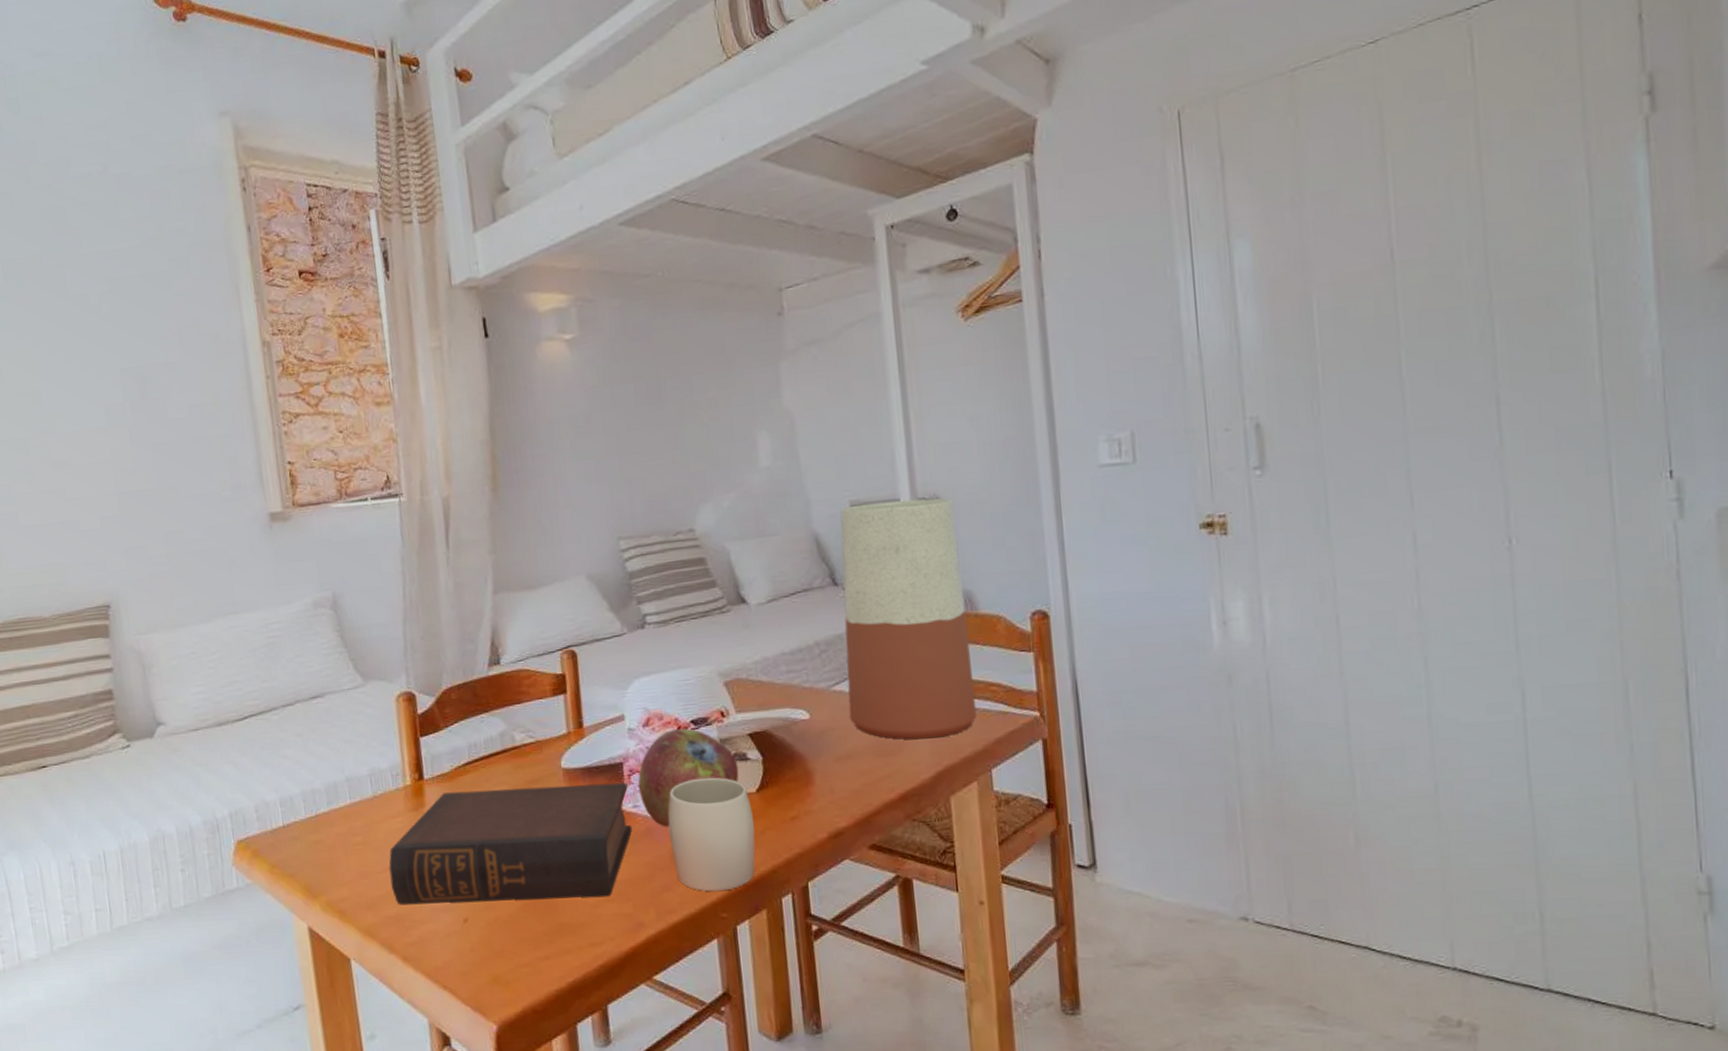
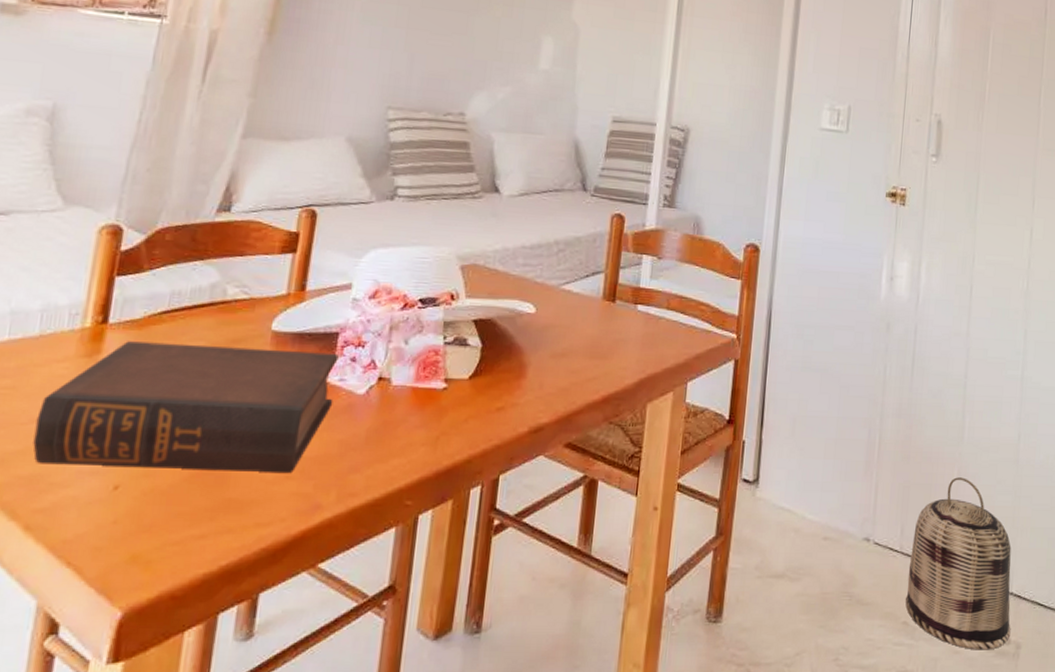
fruit: present [638,728,739,827] -> none [349,306,457,405]
mug: present [667,777,756,892] -> none [368,358,461,478]
vase: present [839,498,977,740] -> none [572,120,700,347]
basket: none [1305,840,1461,1035] -> present [905,477,1011,650]

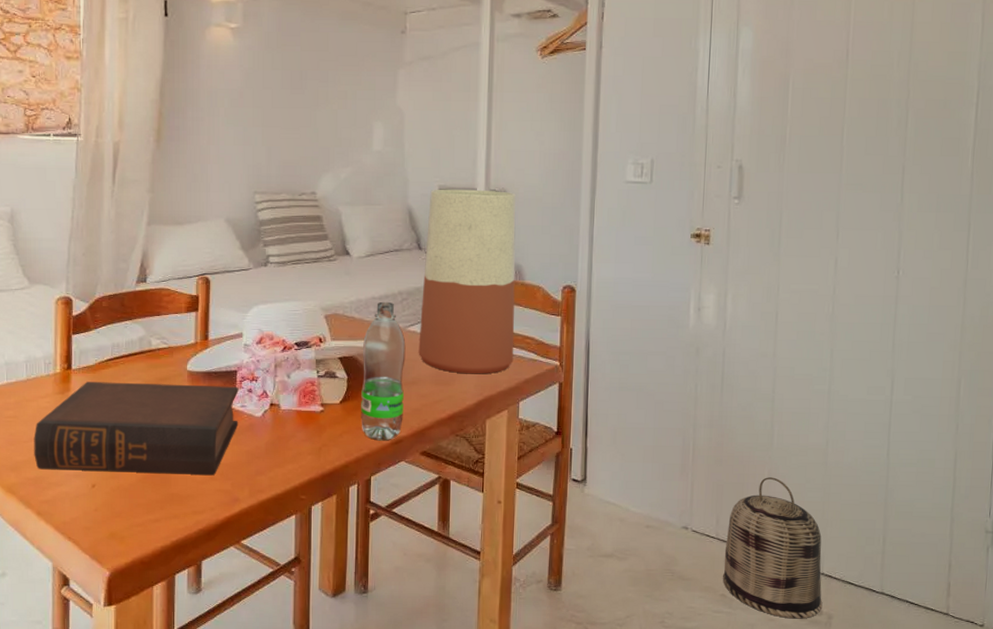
bottle: none [493,252,558,429] -> present [361,301,406,441]
vase: none [572,120,700,347] -> present [418,189,516,374]

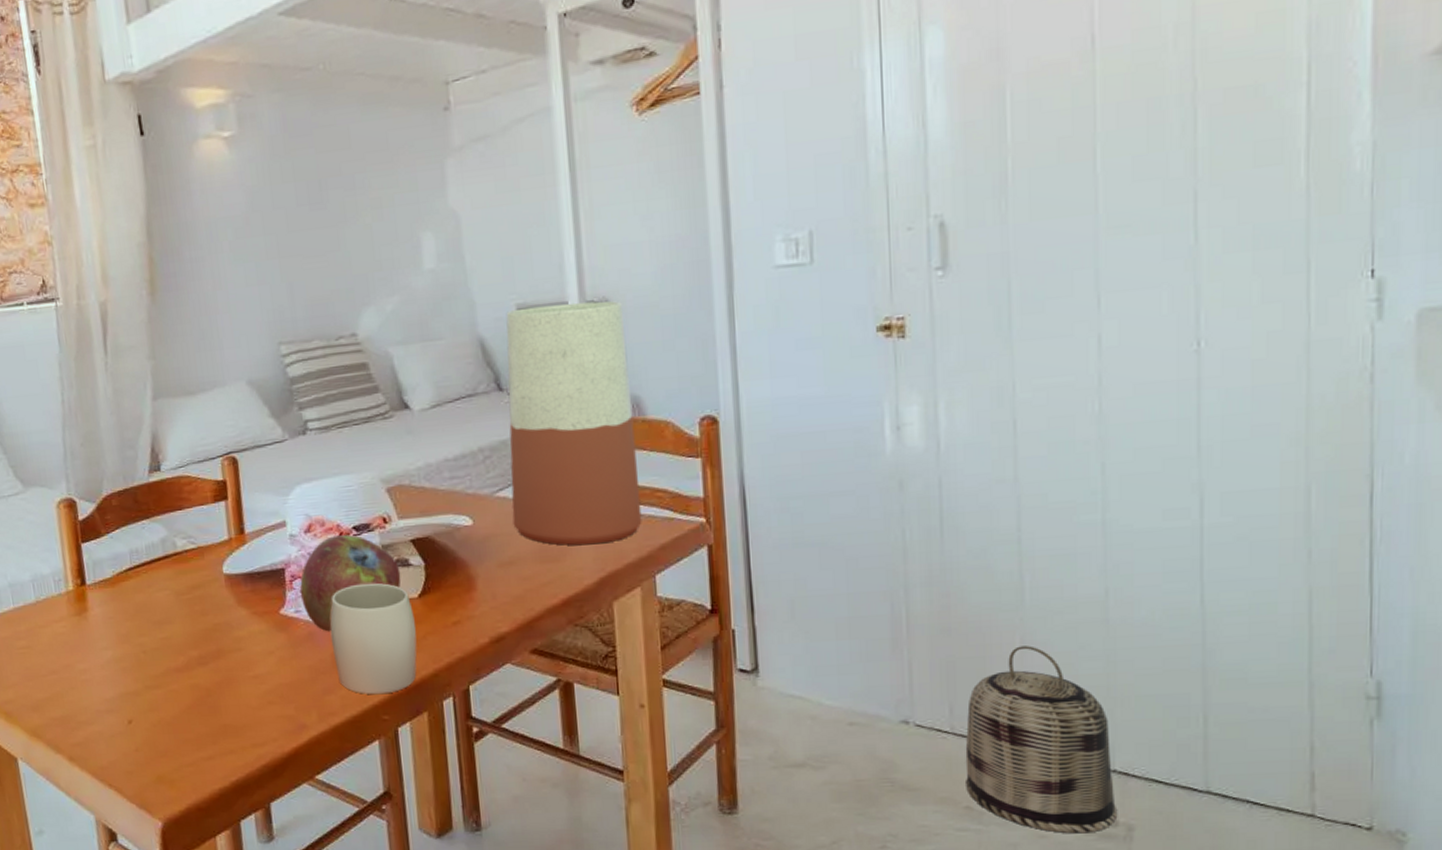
book: present [34,382,239,475] -> none [53,588,295,707]
fruit: none [248,349,328,425] -> present [300,535,401,632]
mug: none [267,388,336,479] -> present [329,582,418,695]
bottle: present [361,301,406,441] -> none [439,462,503,641]

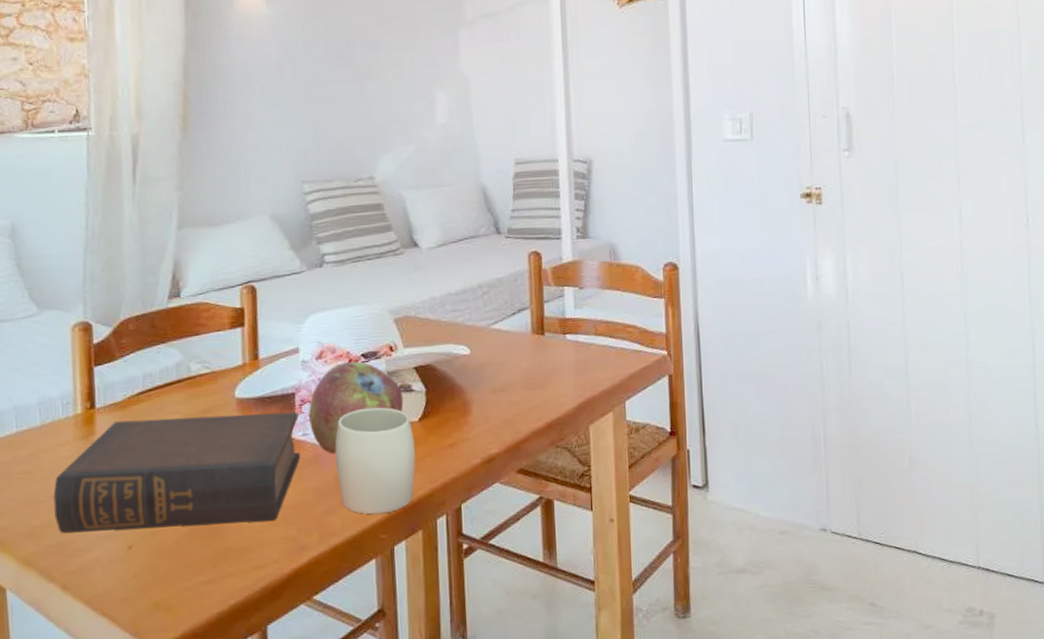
book: none [53,588,295,707] -> present [53,412,301,533]
vase: present [506,301,642,546] -> none [505,160,615,374]
basket: present [965,645,1118,834] -> none [869,462,983,624]

